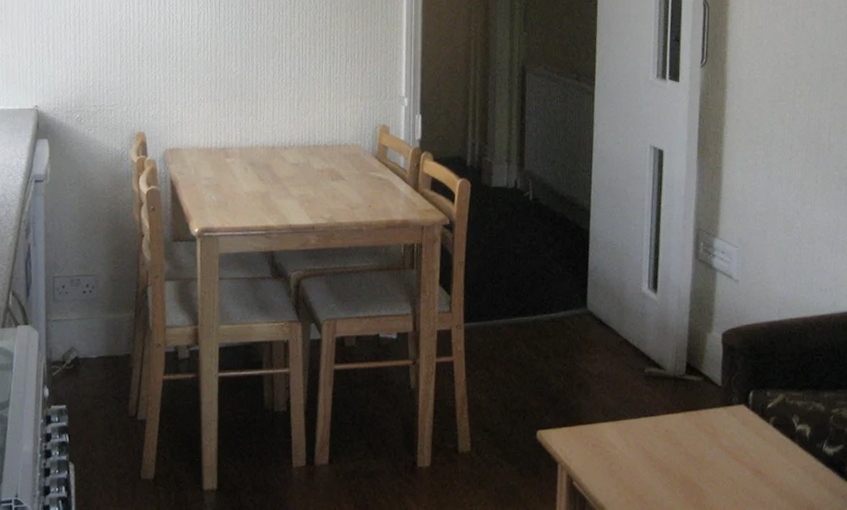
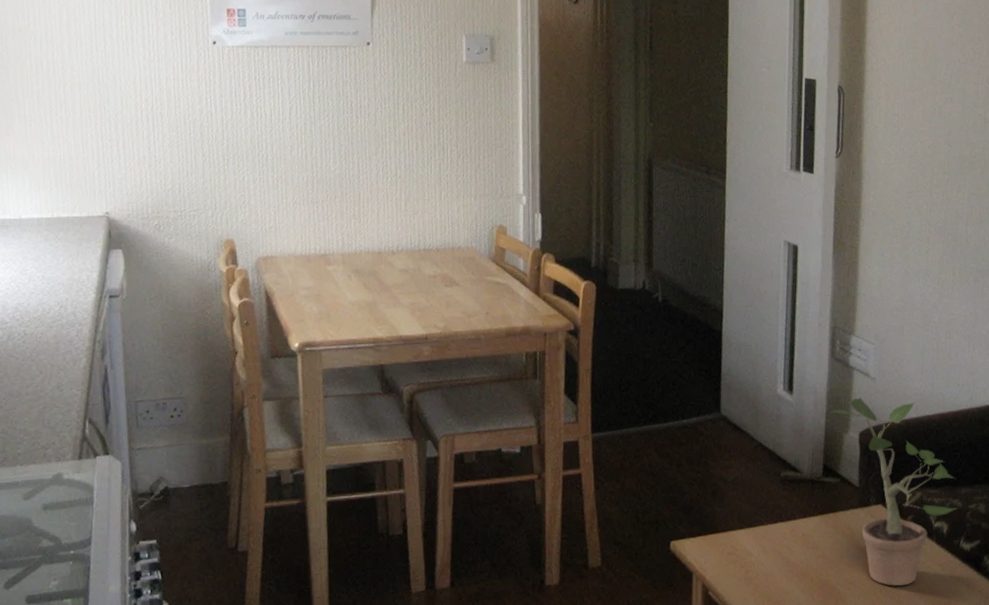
potted plant: none [694,298,819,487] -> present [831,397,956,587]

